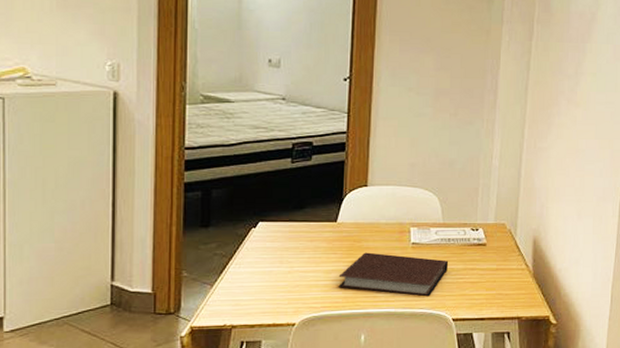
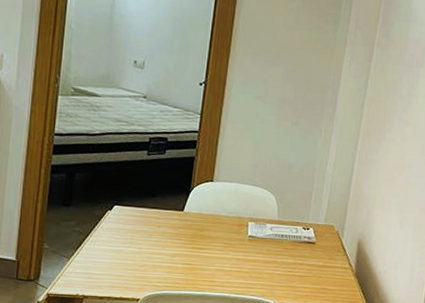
notebook: present [338,252,449,297] -> none [180,241,281,286]

